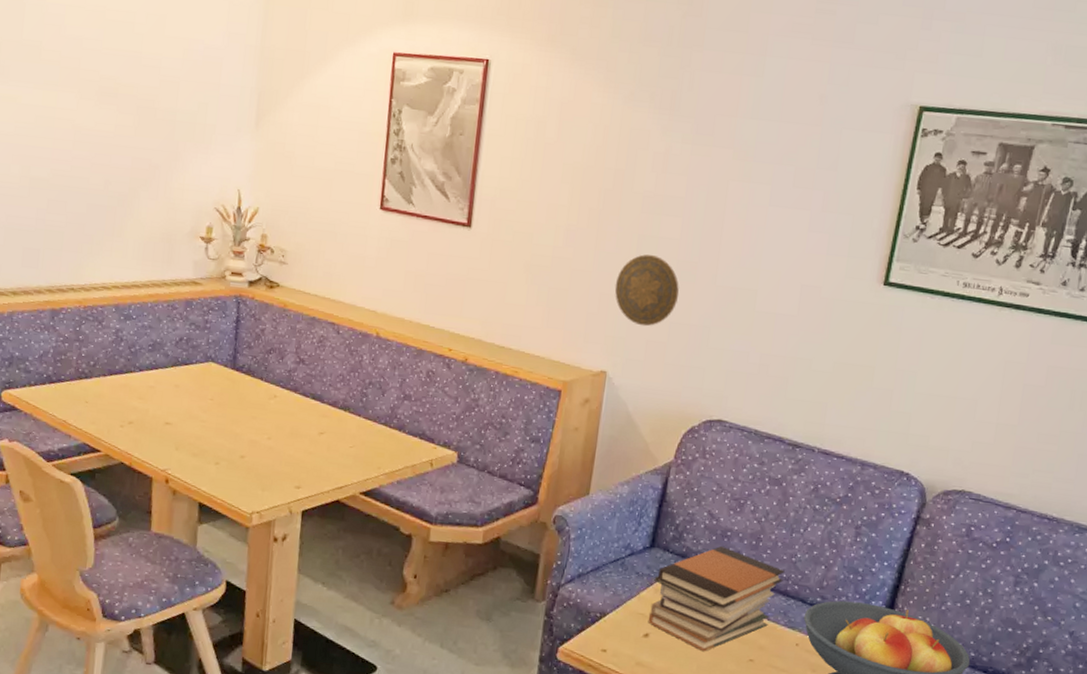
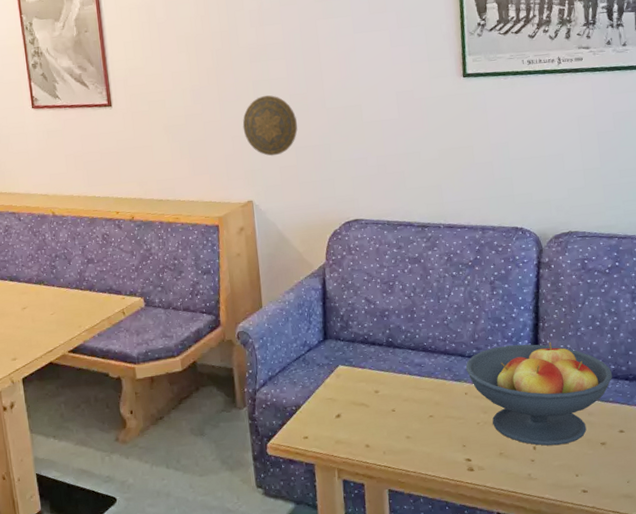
book stack: present [648,545,785,652] -> none [333,325,441,419]

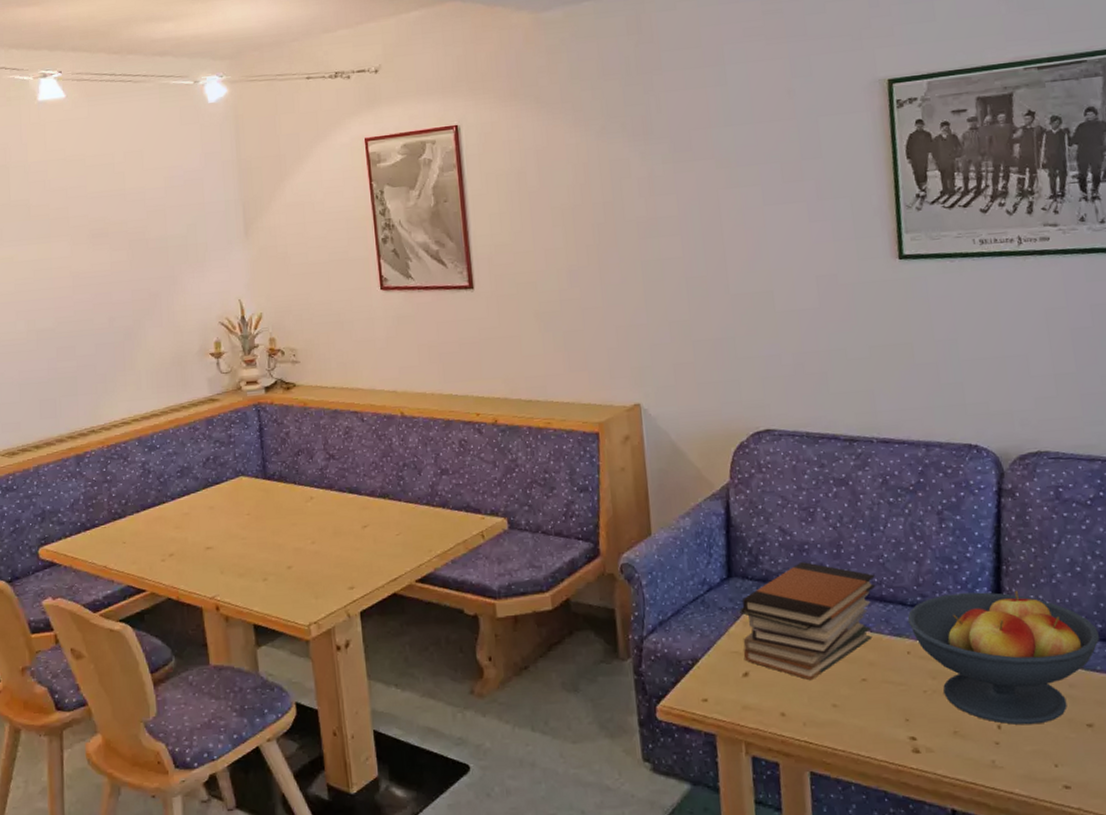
decorative plate: present [242,95,298,156] -> none [628,278,696,351]
book stack: none [333,325,441,419] -> present [739,561,876,681]

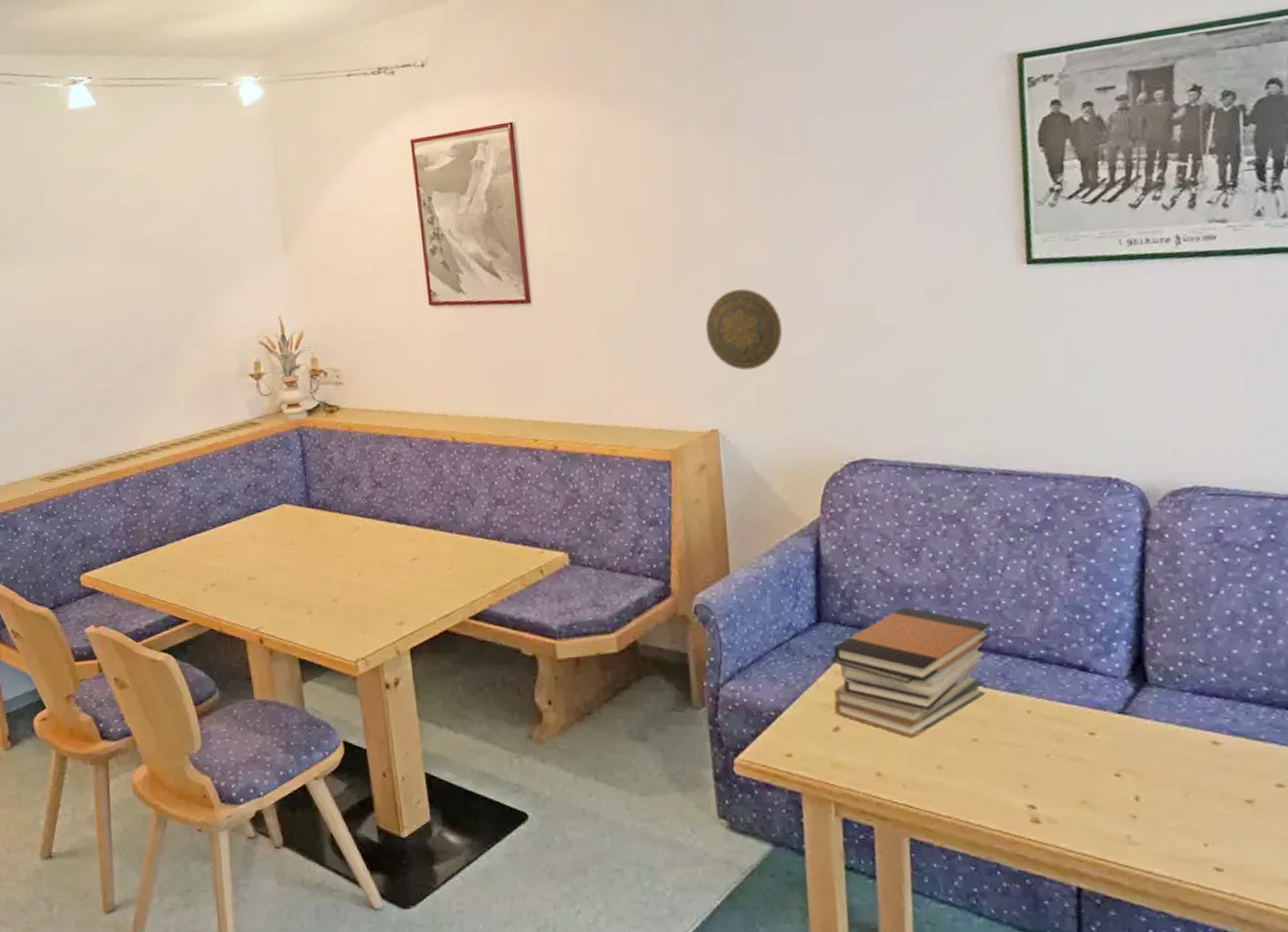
decorative plate: none [628,278,696,351] -> present [705,289,783,371]
fruit bowl: present [907,591,1100,725] -> none [1028,646,1266,798]

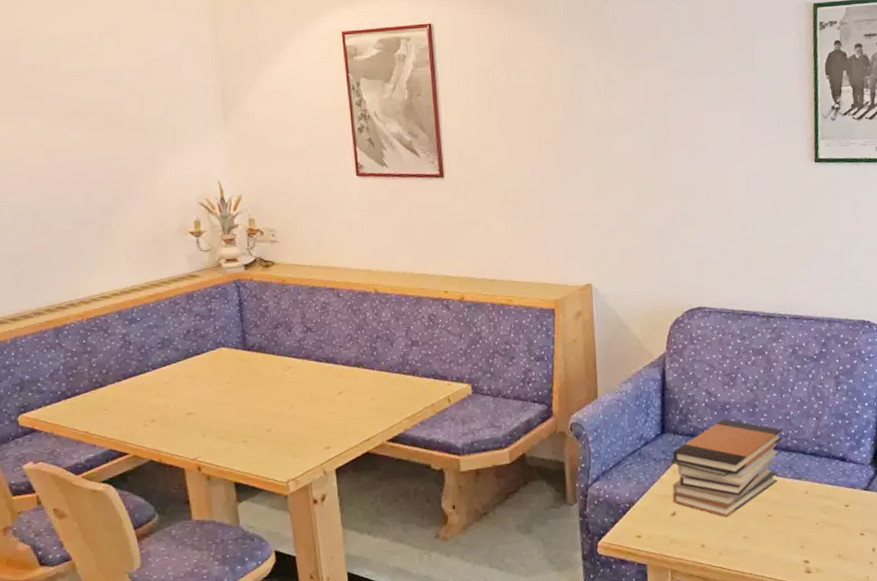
decorative plate: present [705,289,783,371] -> none [583,172,642,237]

